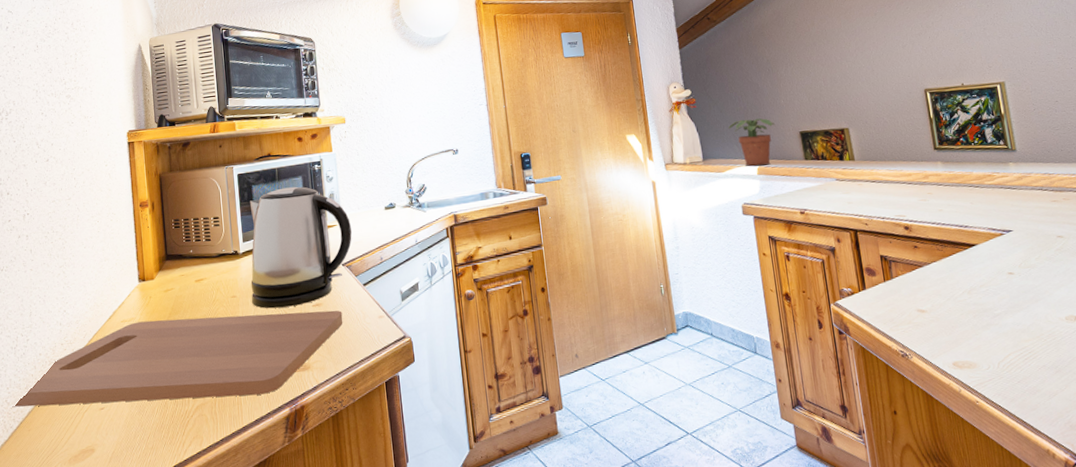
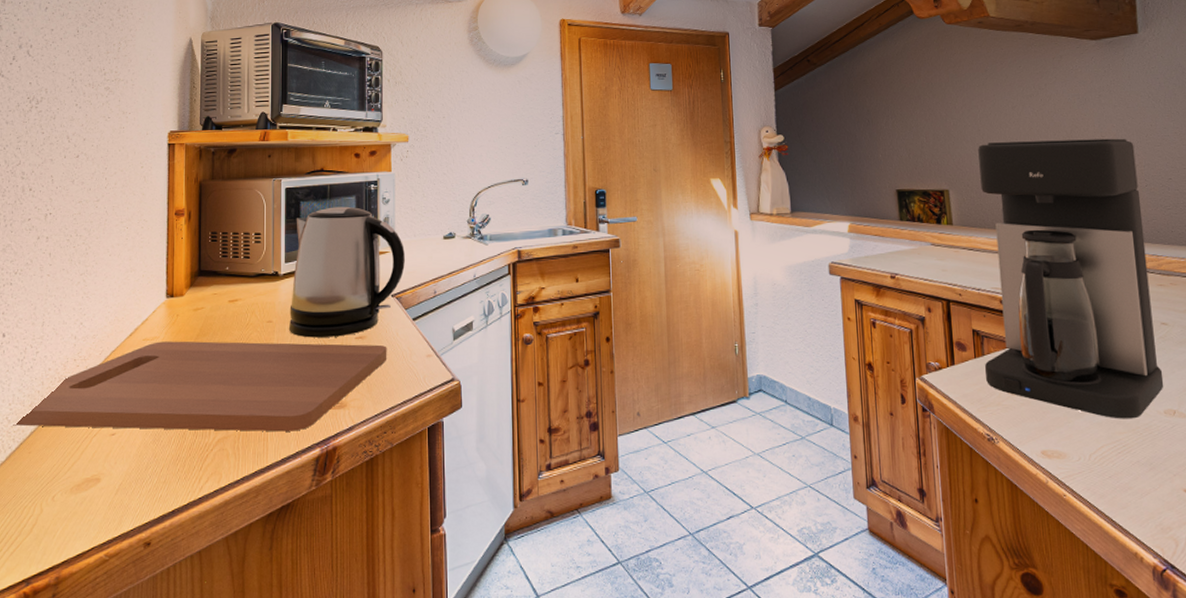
potted plant: present [728,118,776,166] -> none [821,172,872,223]
coffee maker: none [873,67,1064,329] -> present [978,138,1164,419]

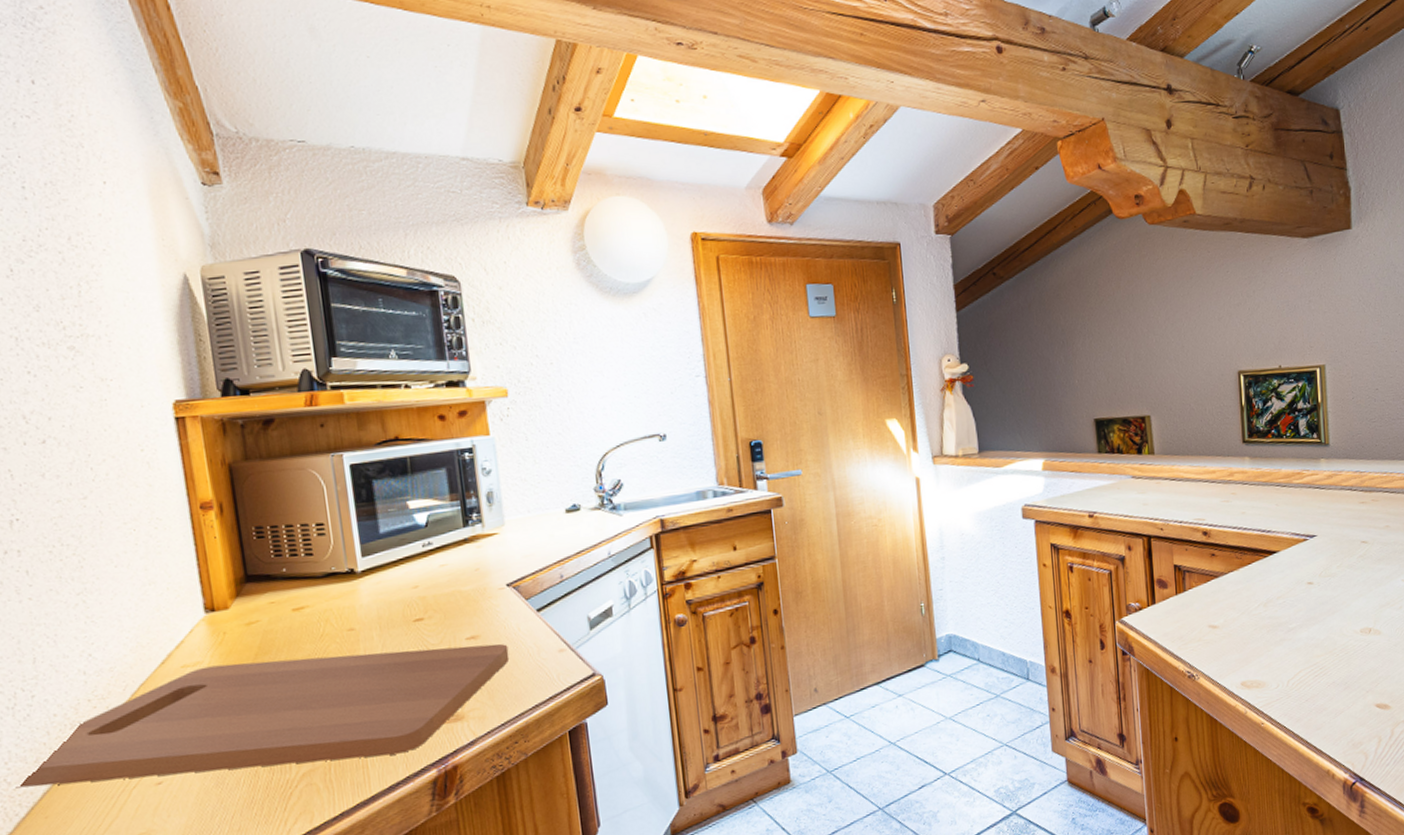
kettle: present [288,206,405,338] -> none [369,482,520,644]
coffee maker: present [978,138,1164,419] -> none [1182,347,1361,643]

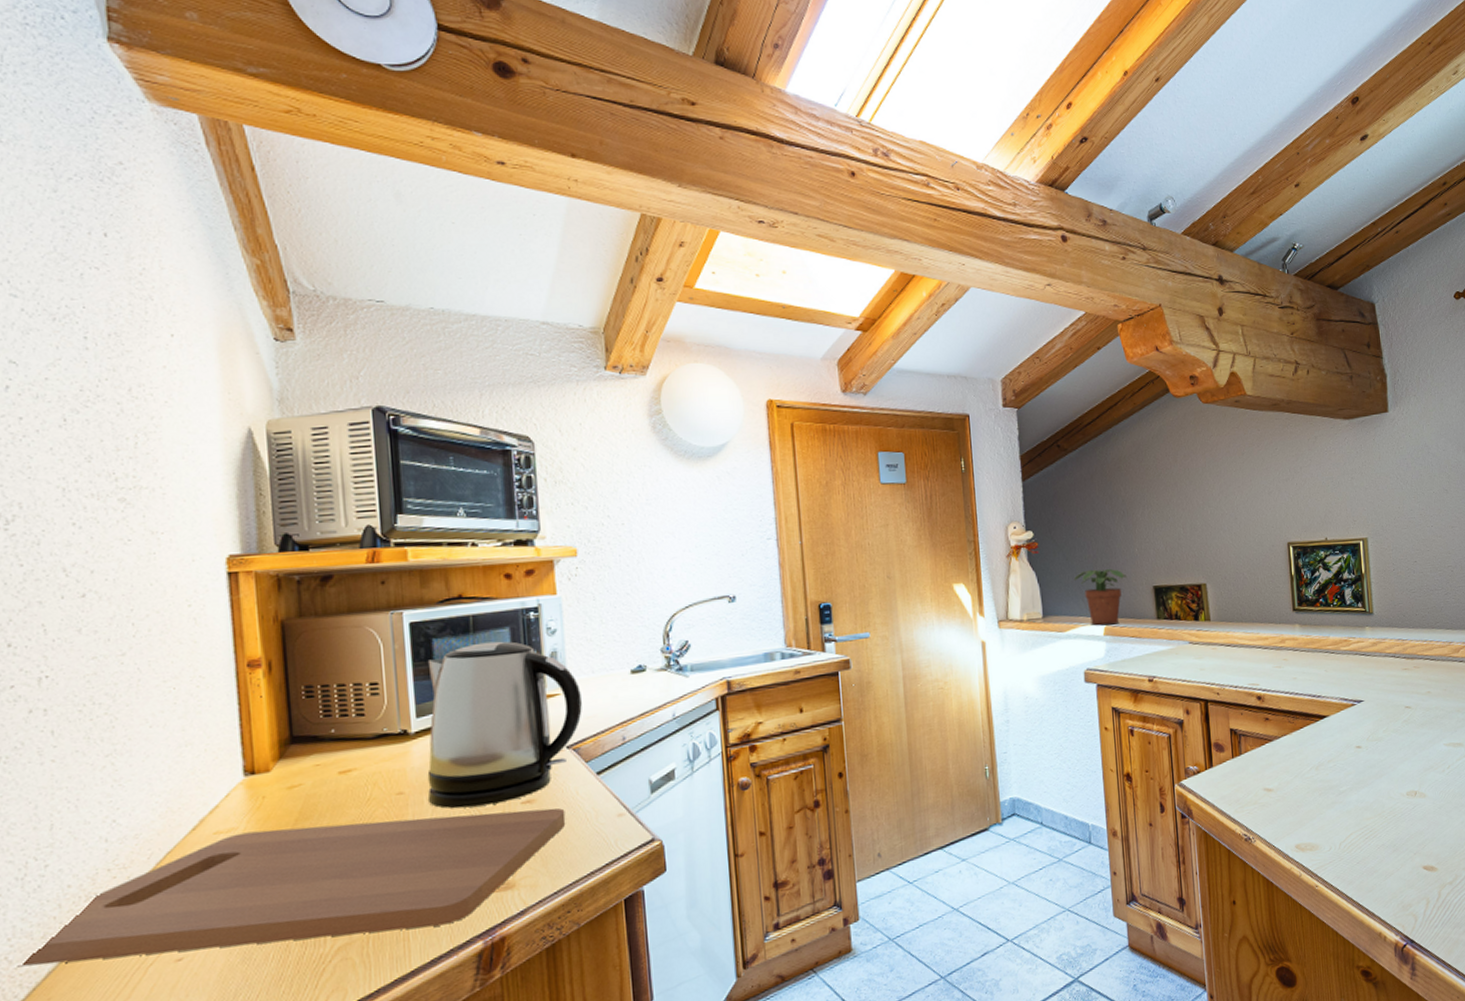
kettle: none [369,482,520,644] -> present [427,641,582,809]
potted plant: none [1011,402,1067,460] -> present [1074,569,1128,626]

